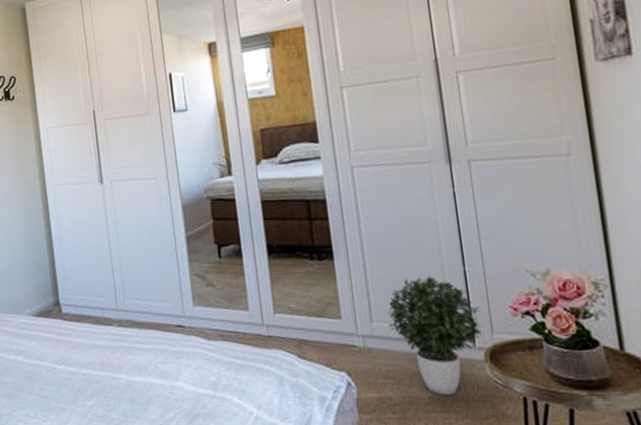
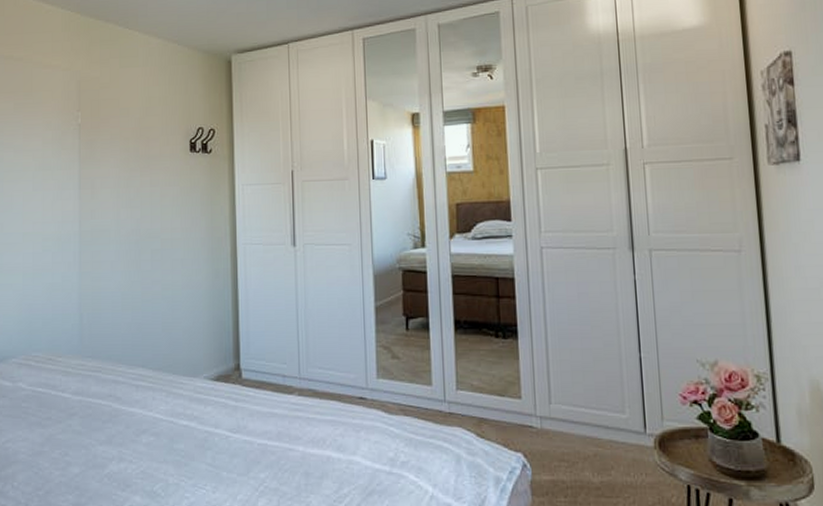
potted plant: present [387,276,482,395] -> none [565,360,653,480]

